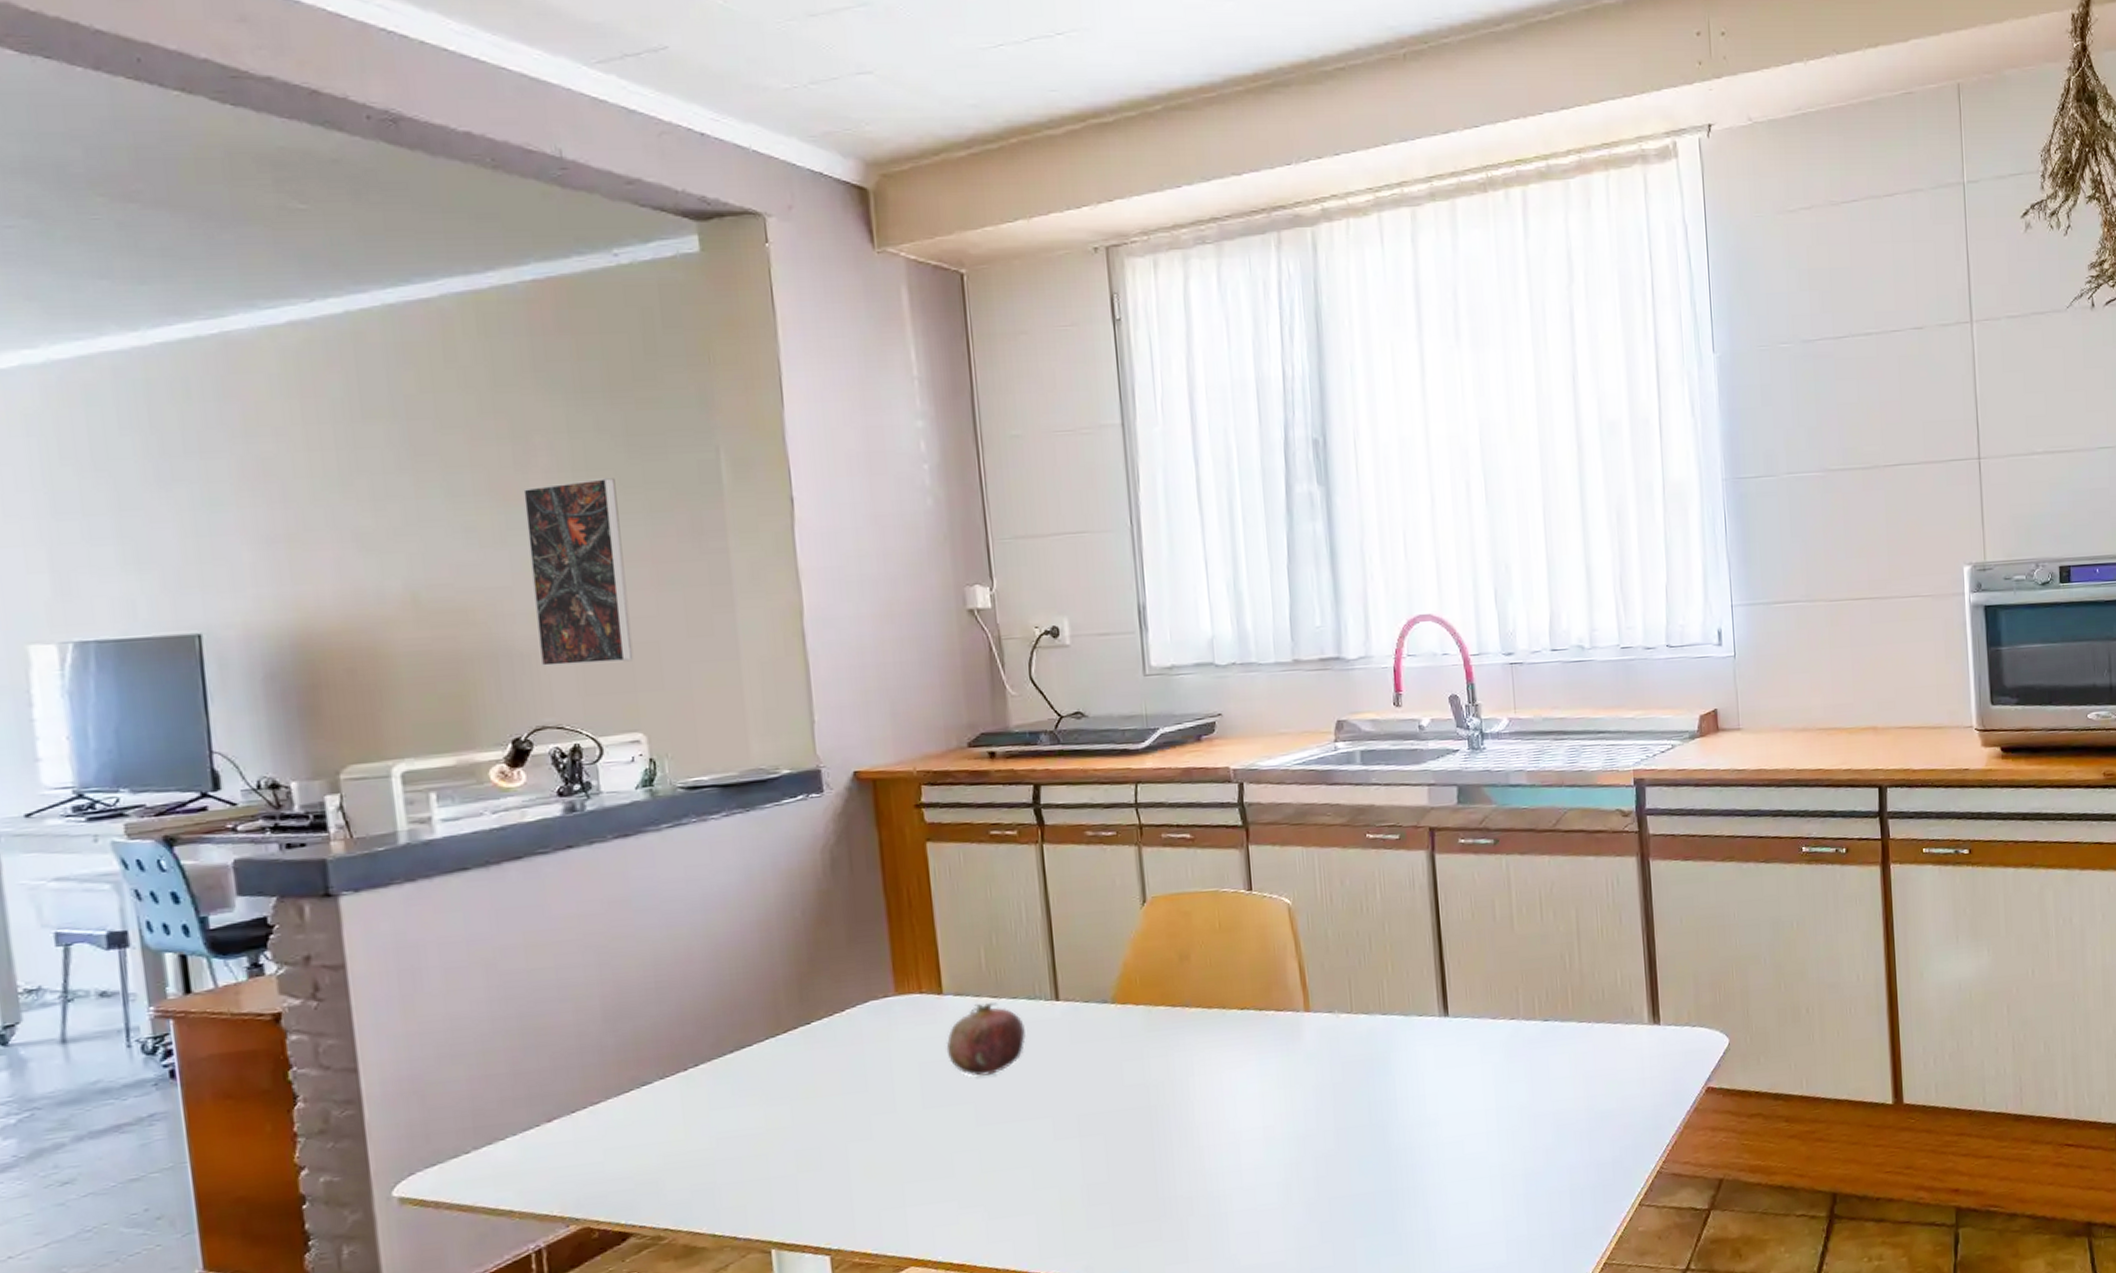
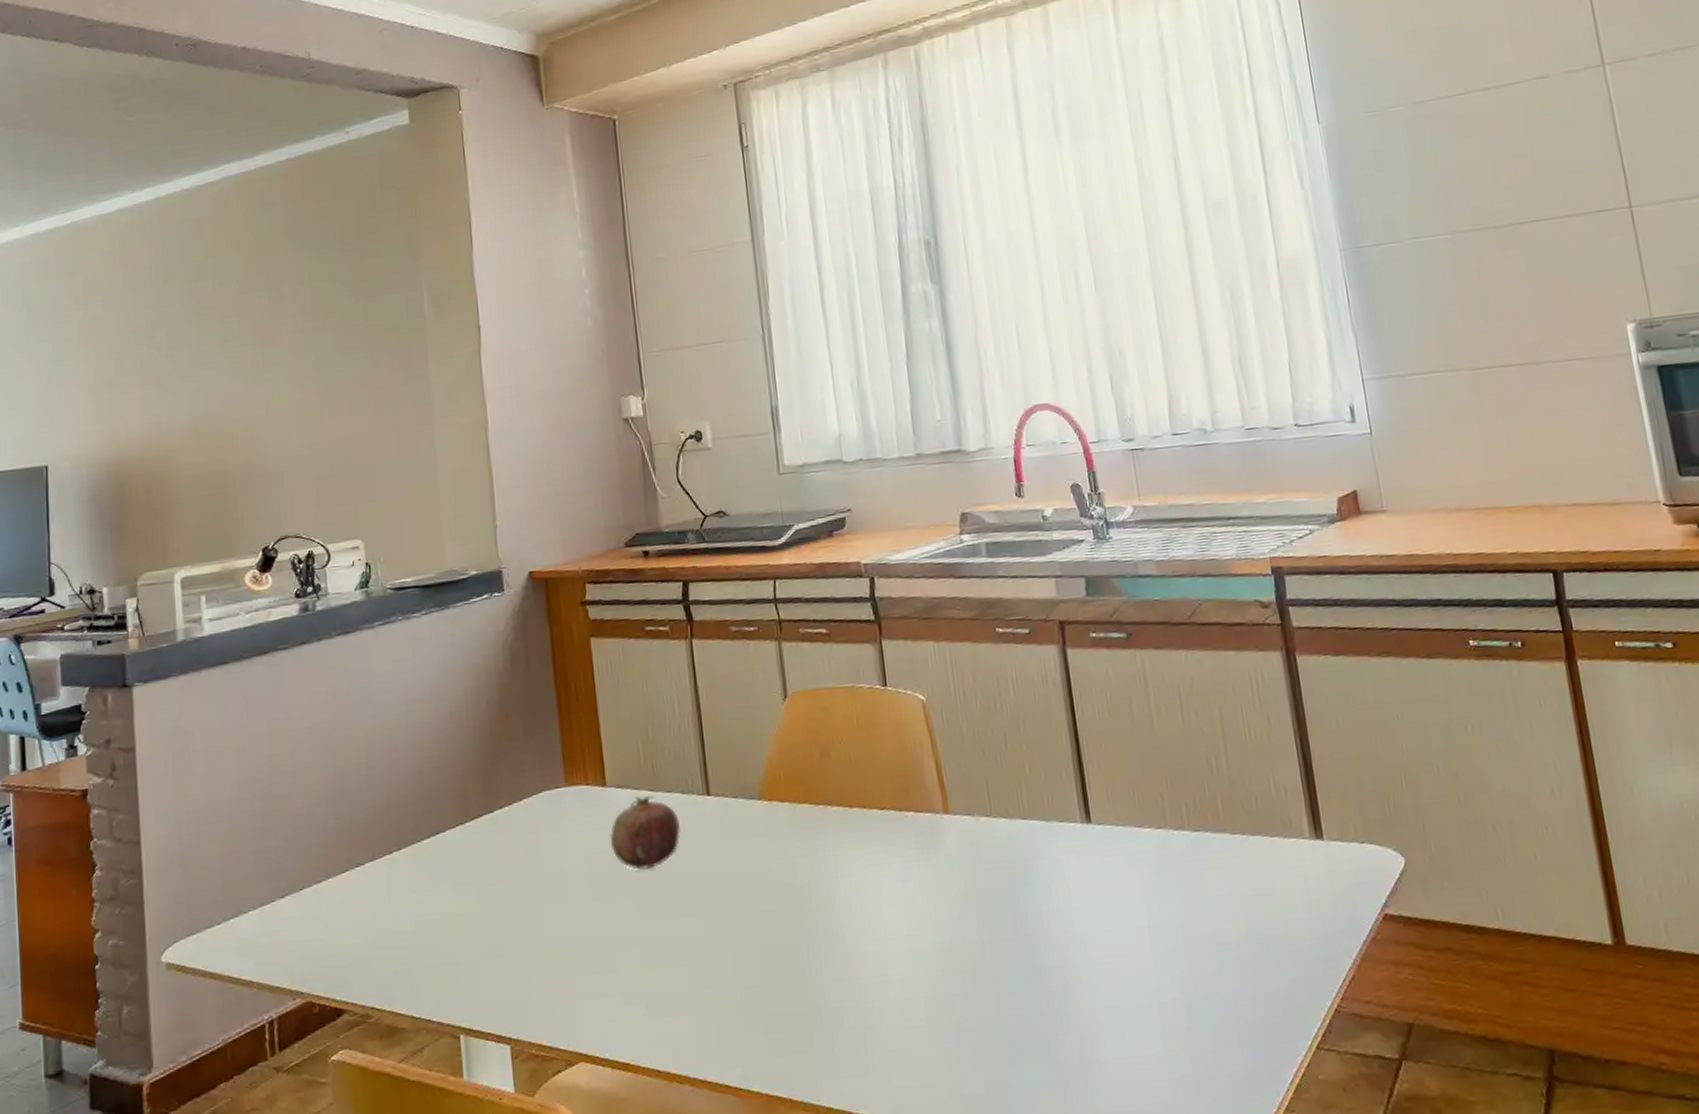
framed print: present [523,478,634,666] -> none [276,318,355,483]

